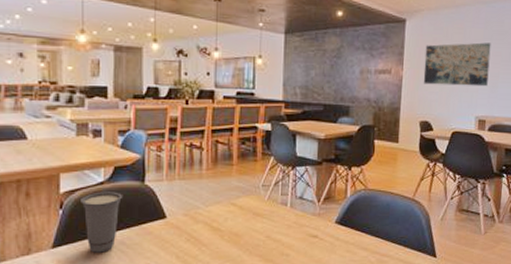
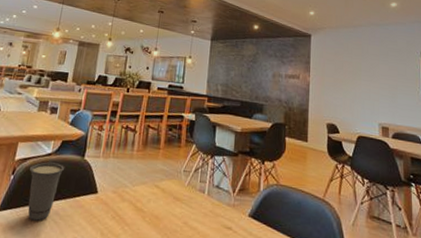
wall art: present [423,42,491,87] -> none [328,56,388,97]

